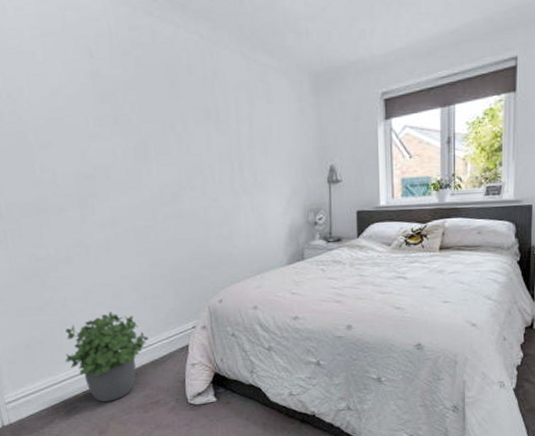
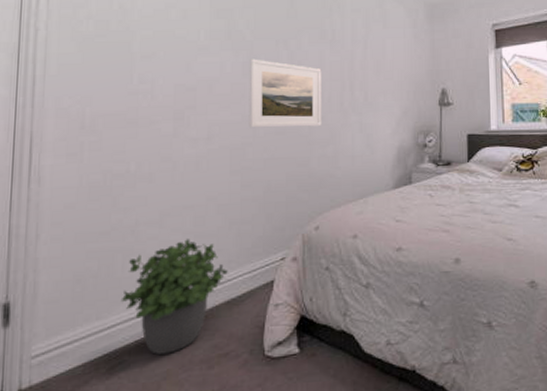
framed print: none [139,143,215,212] -> present [248,59,322,128]

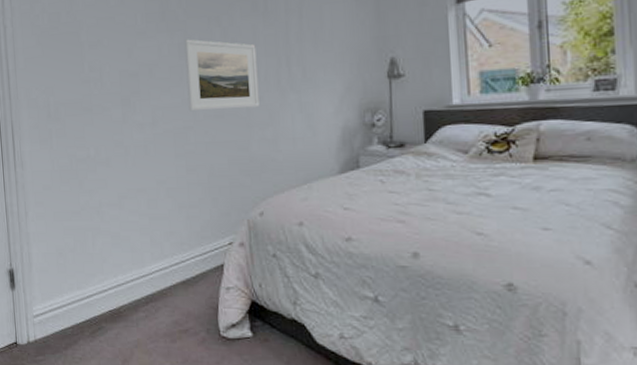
potted plant: present [120,239,228,355] -> none [94,220,181,325]

